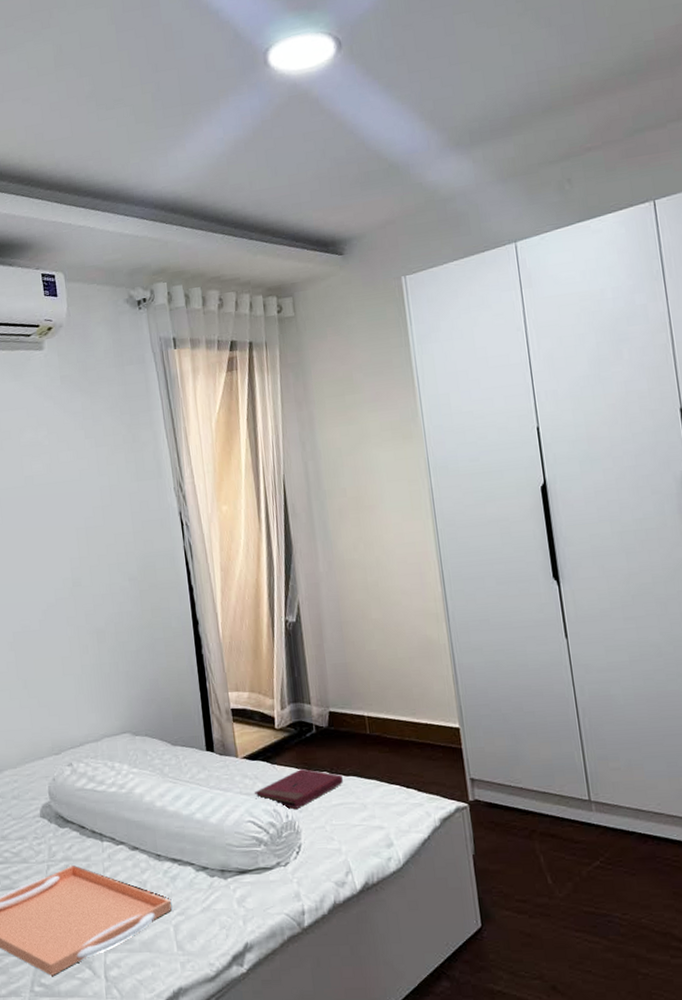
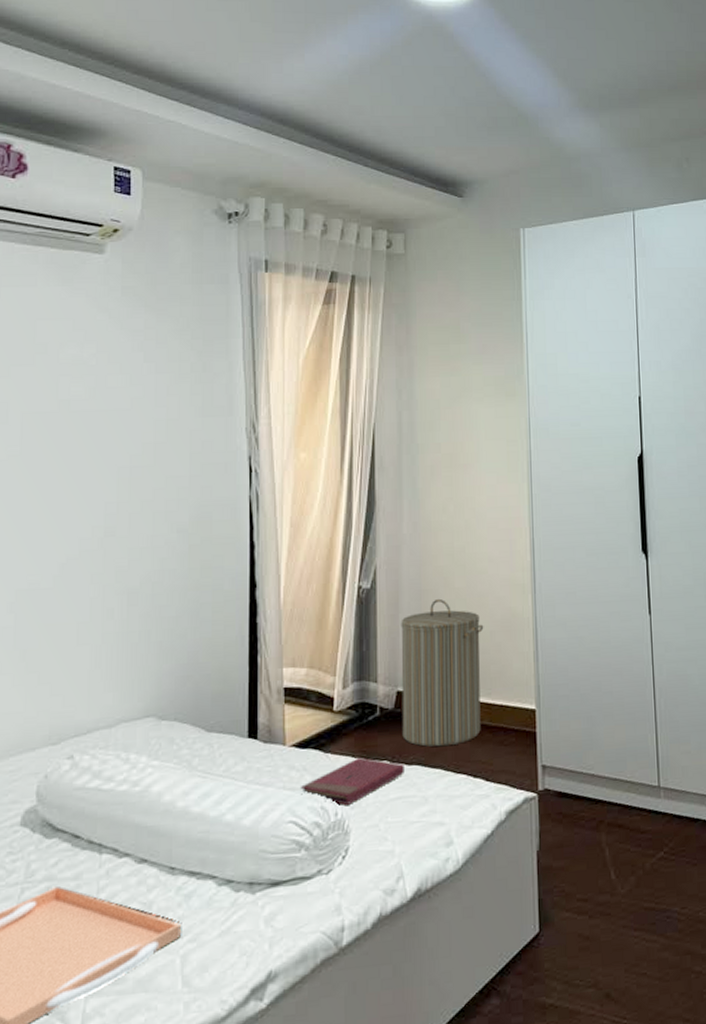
laundry hamper: none [326,629,409,760] -> present [401,598,484,747]

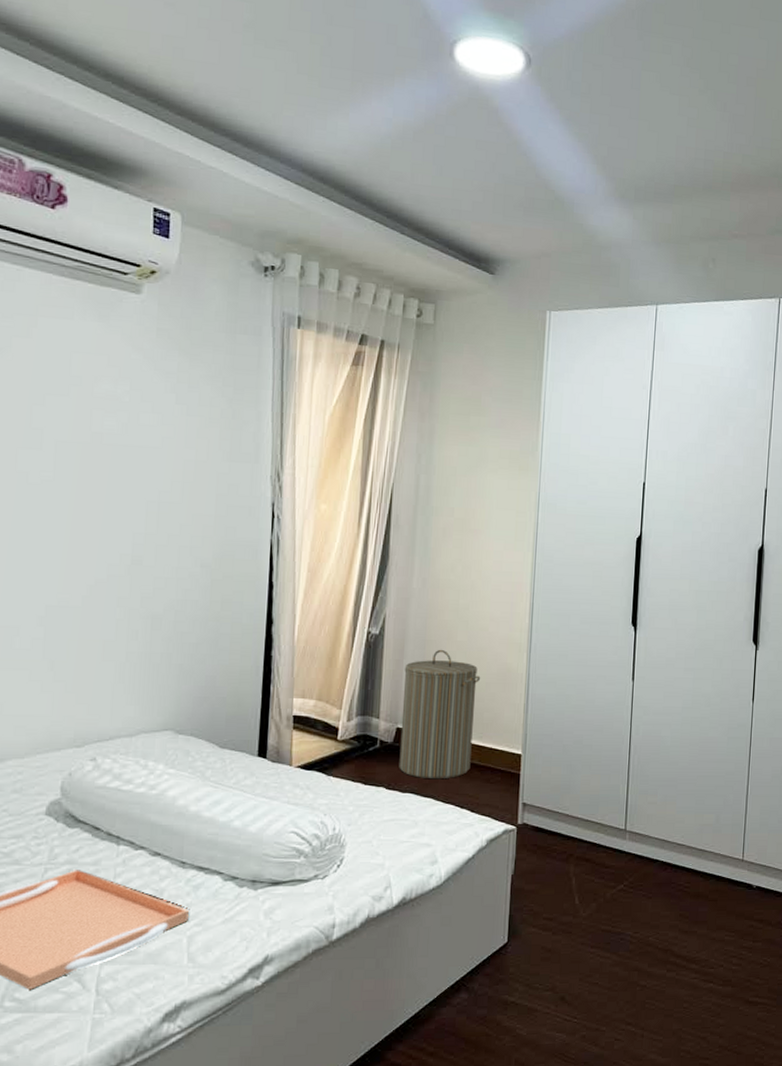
book: present [300,757,404,805] -> none [302,782,399,822]

